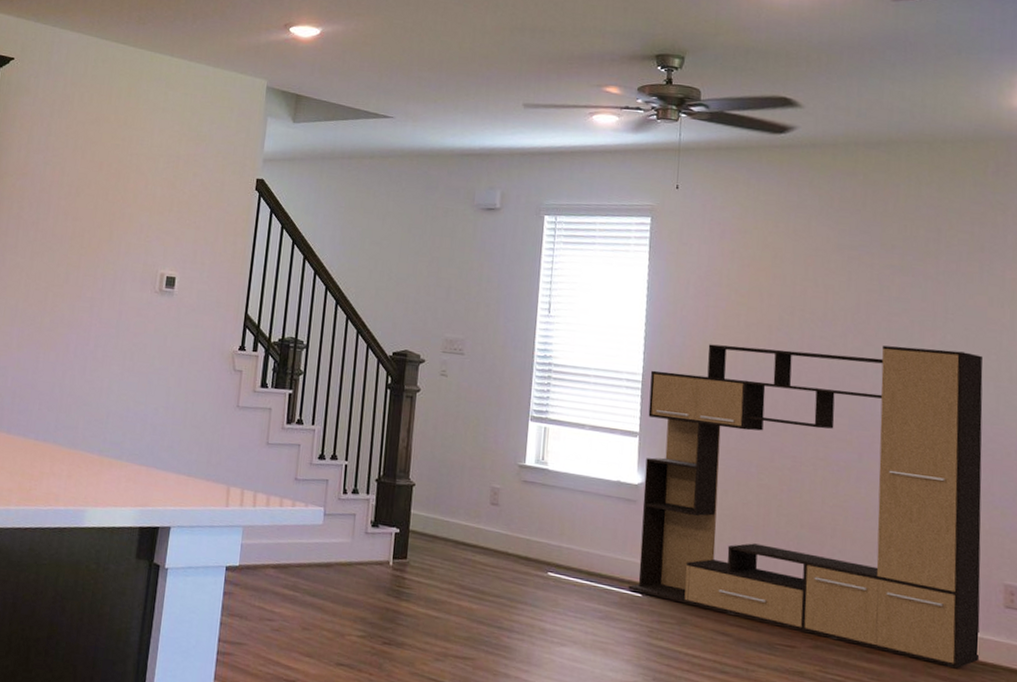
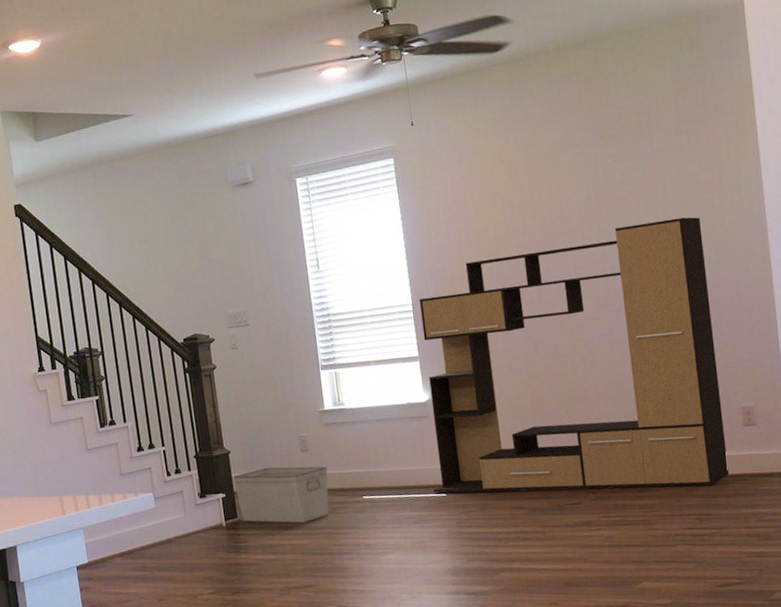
storage bin: none [411,511,516,585] -> present [232,466,329,523]

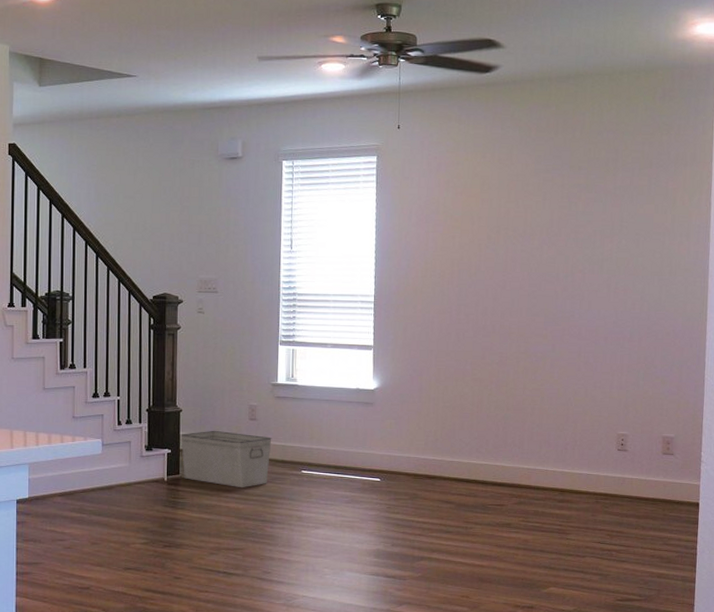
media console: present [418,217,729,493] -> none [369,252,650,505]

